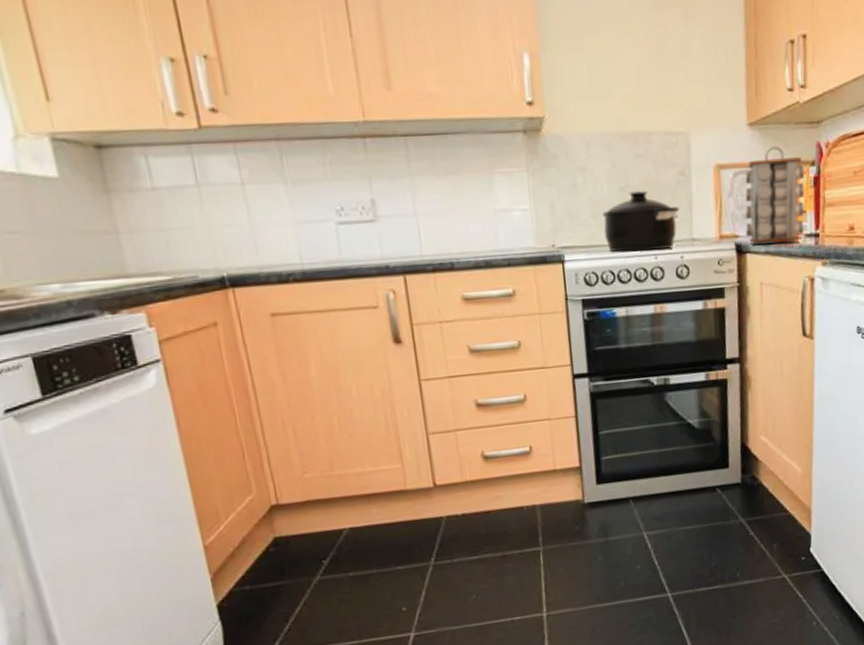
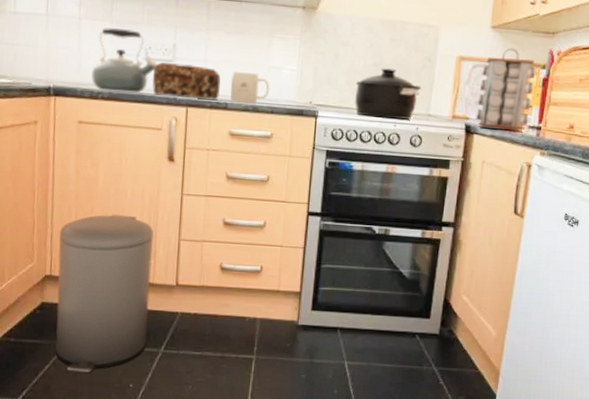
kettle: none [272,189,357,272] -> present [91,28,158,94]
pedal bin: none [276,416,413,610] -> present [55,214,154,374]
bread loaf: none [352,222,442,267] -> present [152,62,221,100]
mug: none [452,221,502,262] -> present [230,72,270,105]

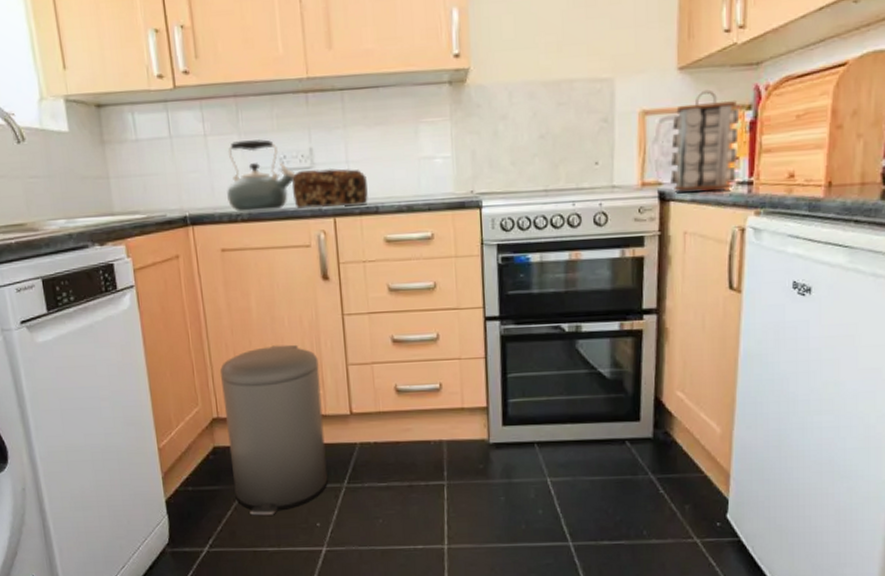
mug: present [230,72,270,105] -> none [378,168,424,206]
saucepan: present [355,68,421,120] -> none [522,138,600,198]

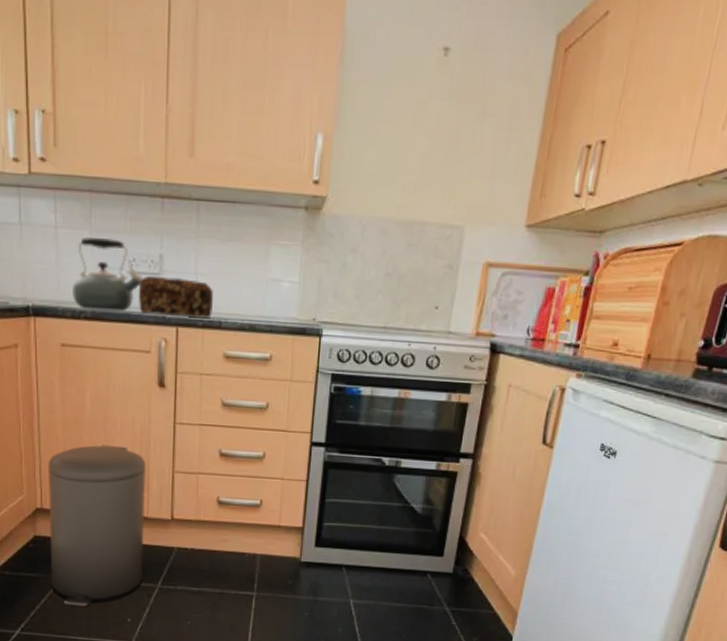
spice rack: present [669,89,740,193] -> none [502,250,578,351]

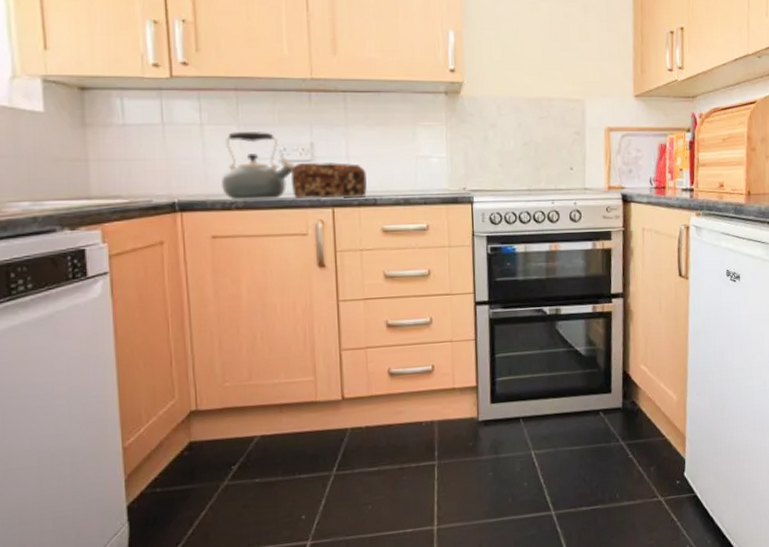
pedal bin: present [47,445,146,608] -> none [201,331,316,515]

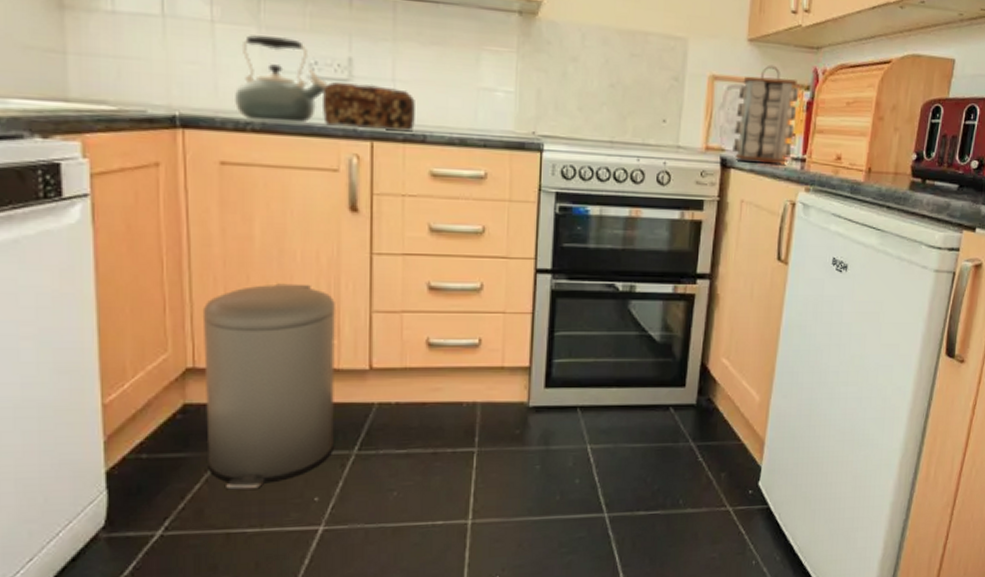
pedal bin: none [201,331,316,515] -> present [202,283,335,491]
spice rack: none [630,114,682,197] -> present [731,64,799,165]

